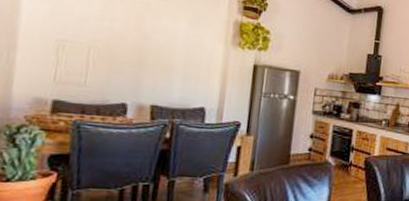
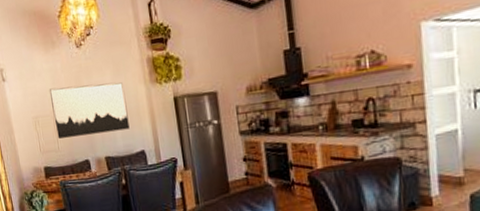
wall art: none [88,15,198,83] -> present [49,82,130,139]

